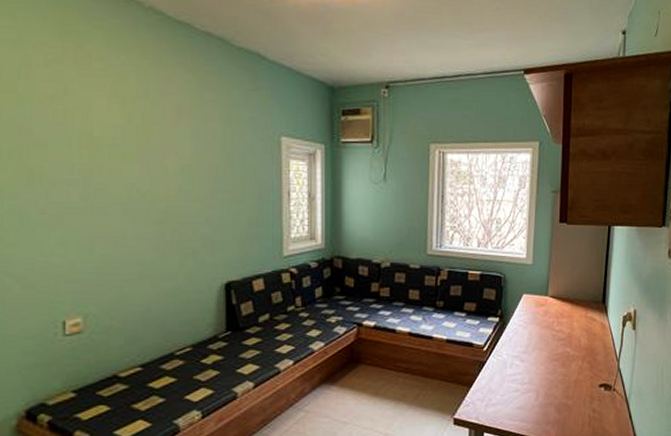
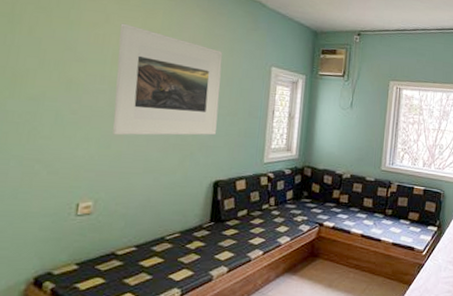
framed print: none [83,93,220,236] -> present [112,23,223,136]

